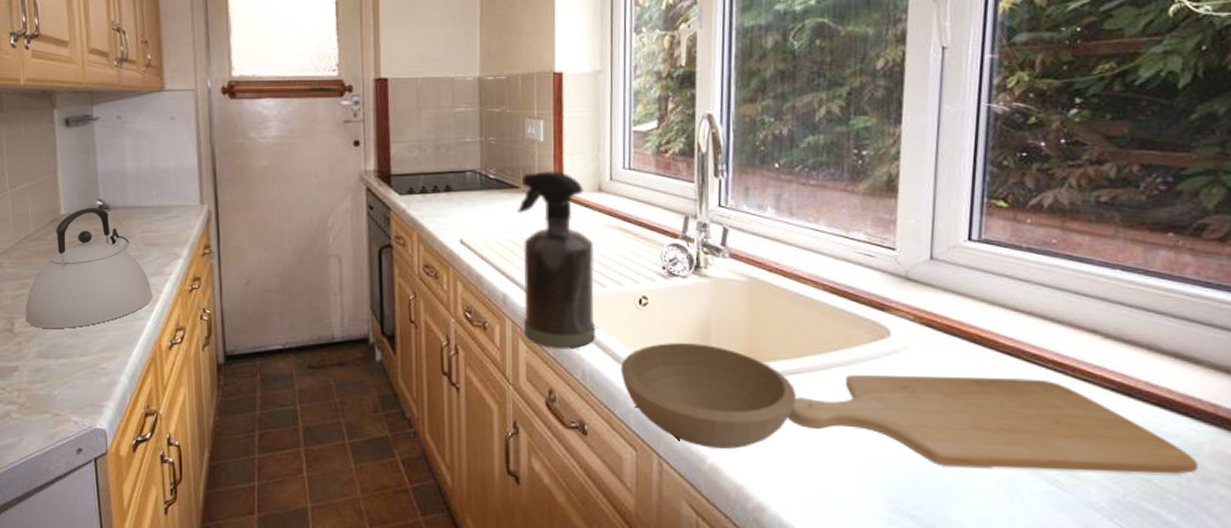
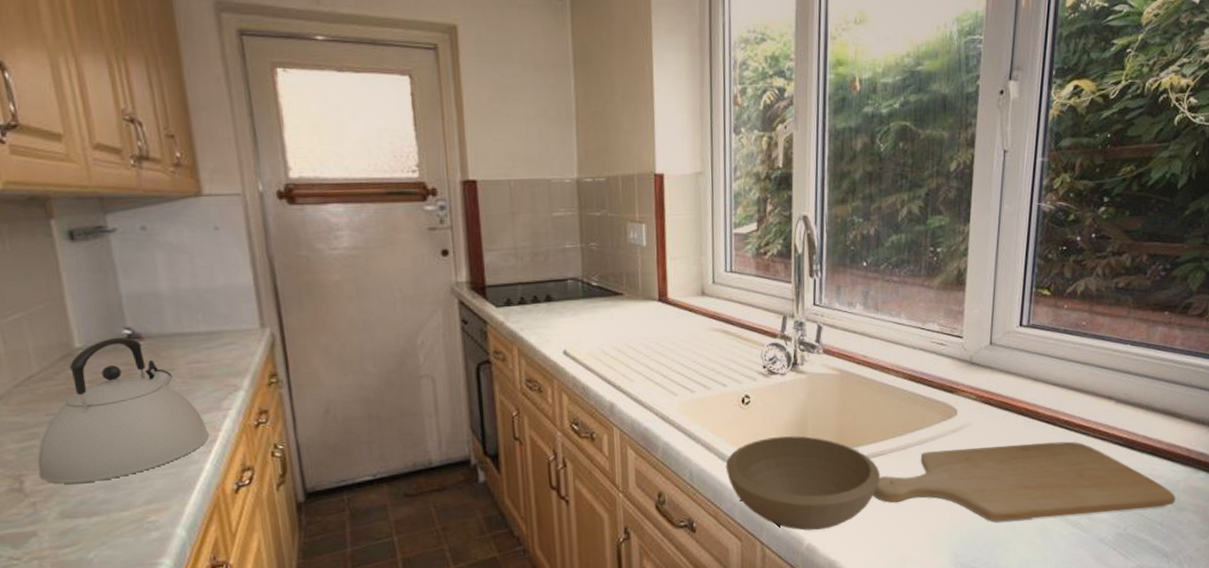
spray bottle: present [517,170,596,350] -> none [621,275,702,455]

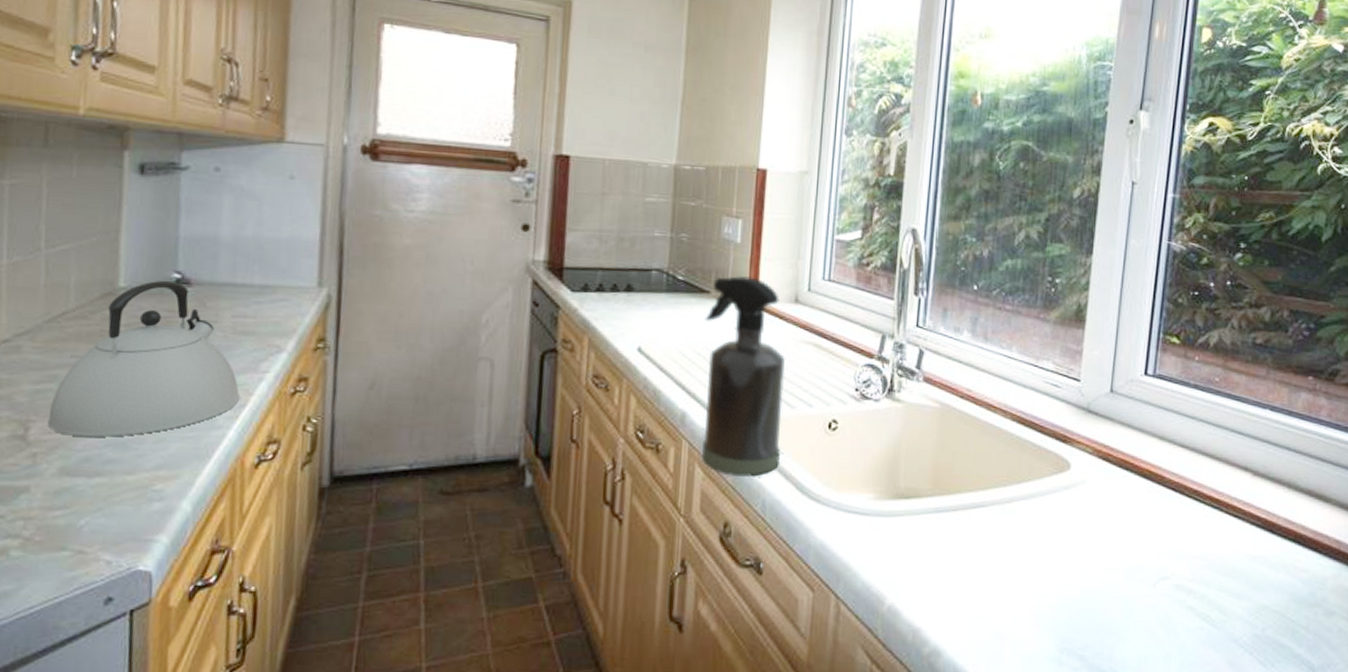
spray bottle: none [621,275,702,455] -> present [702,275,785,478]
bowl: present [725,436,881,531] -> none [803,472,980,590]
chopping board: present [873,441,1176,522] -> none [969,509,1323,608]

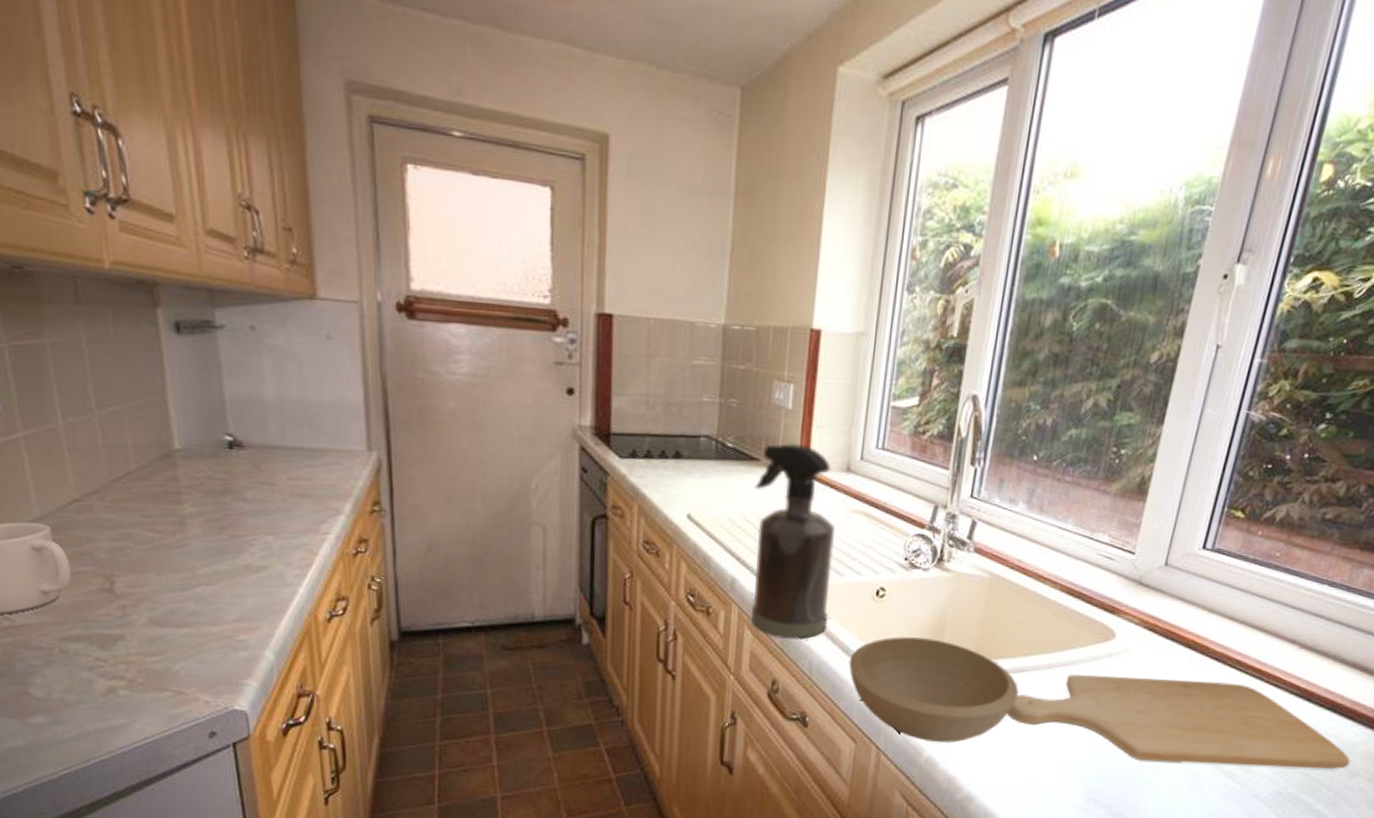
kettle: present [47,280,241,438] -> none [130,442,306,592]
bowl: none [803,472,980,590] -> present [849,636,1019,744]
chopping board: none [969,509,1323,608] -> present [1007,674,1350,769]

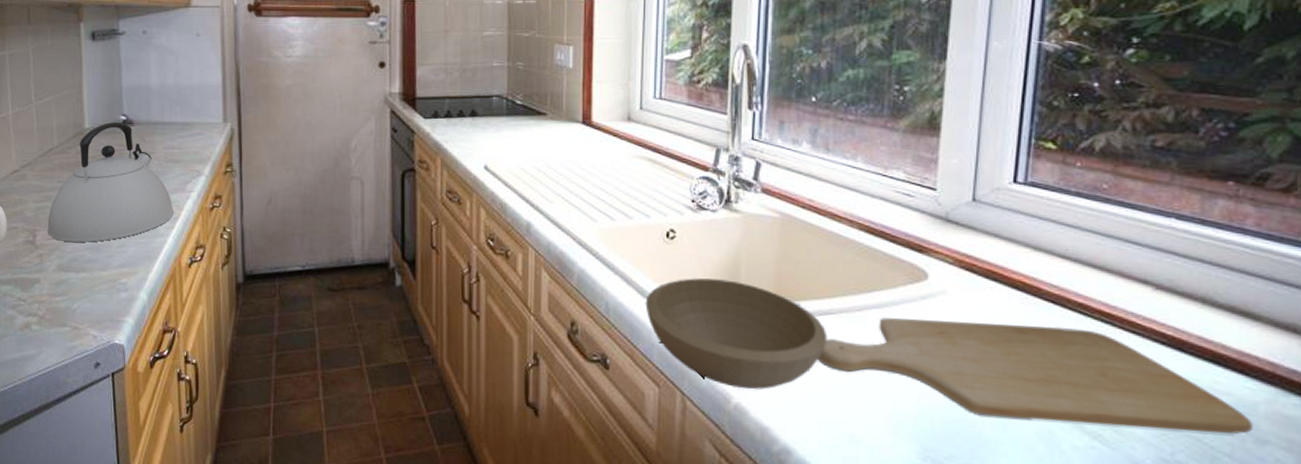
kettle: none [130,442,306,592] -> present [47,121,174,243]
spray bottle: present [751,443,835,640] -> none [543,97,622,281]

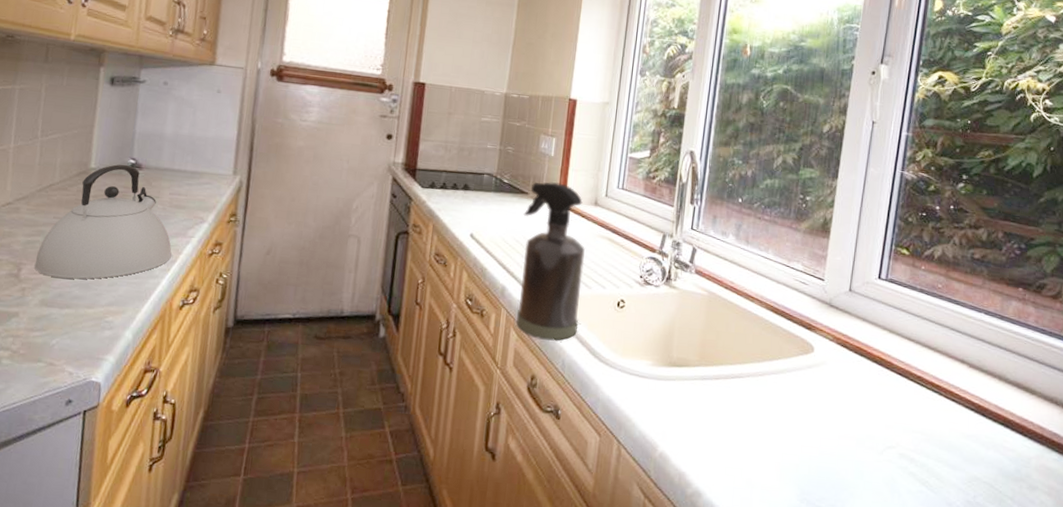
spray bottle: none [543,97,622,281] -> present [516,181,585,341]
bowl: present [645,278,828,390] -> none [595,342,737,441]
chopping board: present [817,318,1253,434] -> none [727,382,1027,482]

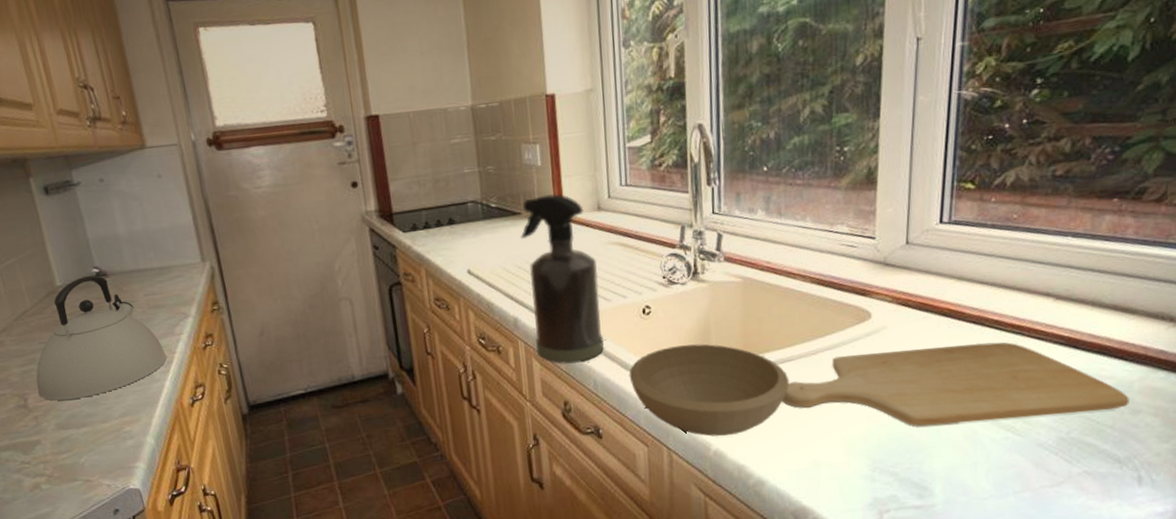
bowl: none [595,342,737,441] -> present [629,344,790,437]
chopping board: none [727,382,1027,482] -> present [782,342,1129,426]

